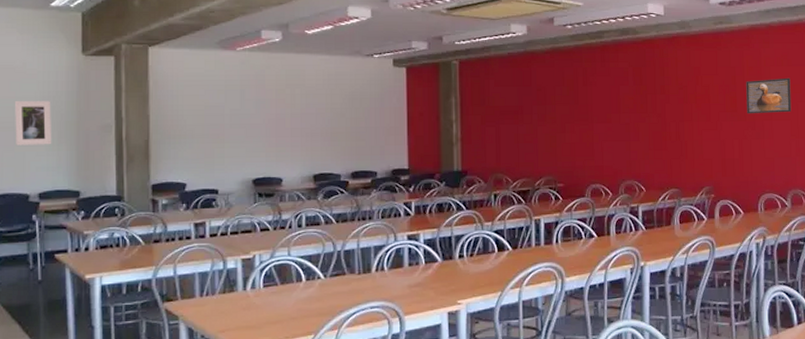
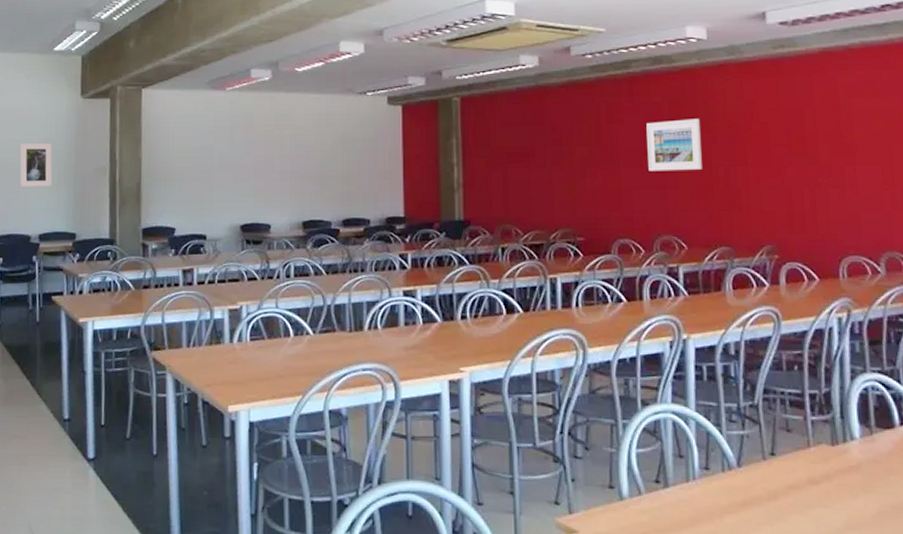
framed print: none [615,82,658,127] -> present [646,119,702,171]
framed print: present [746,77,792,114] -> none [818,111,883,157]

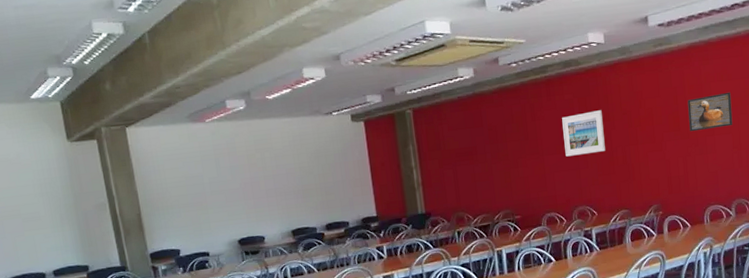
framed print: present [20,143,52,187] -> none [17,187,56,231]
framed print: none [818,111,883,157] -> present [687,92,733,132]

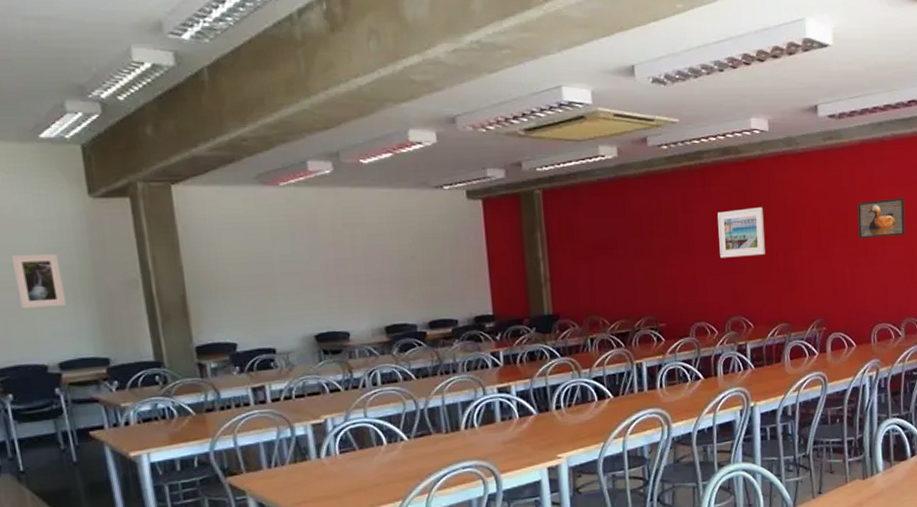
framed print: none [17,187,56,231] -> present [12,254,67,309]

